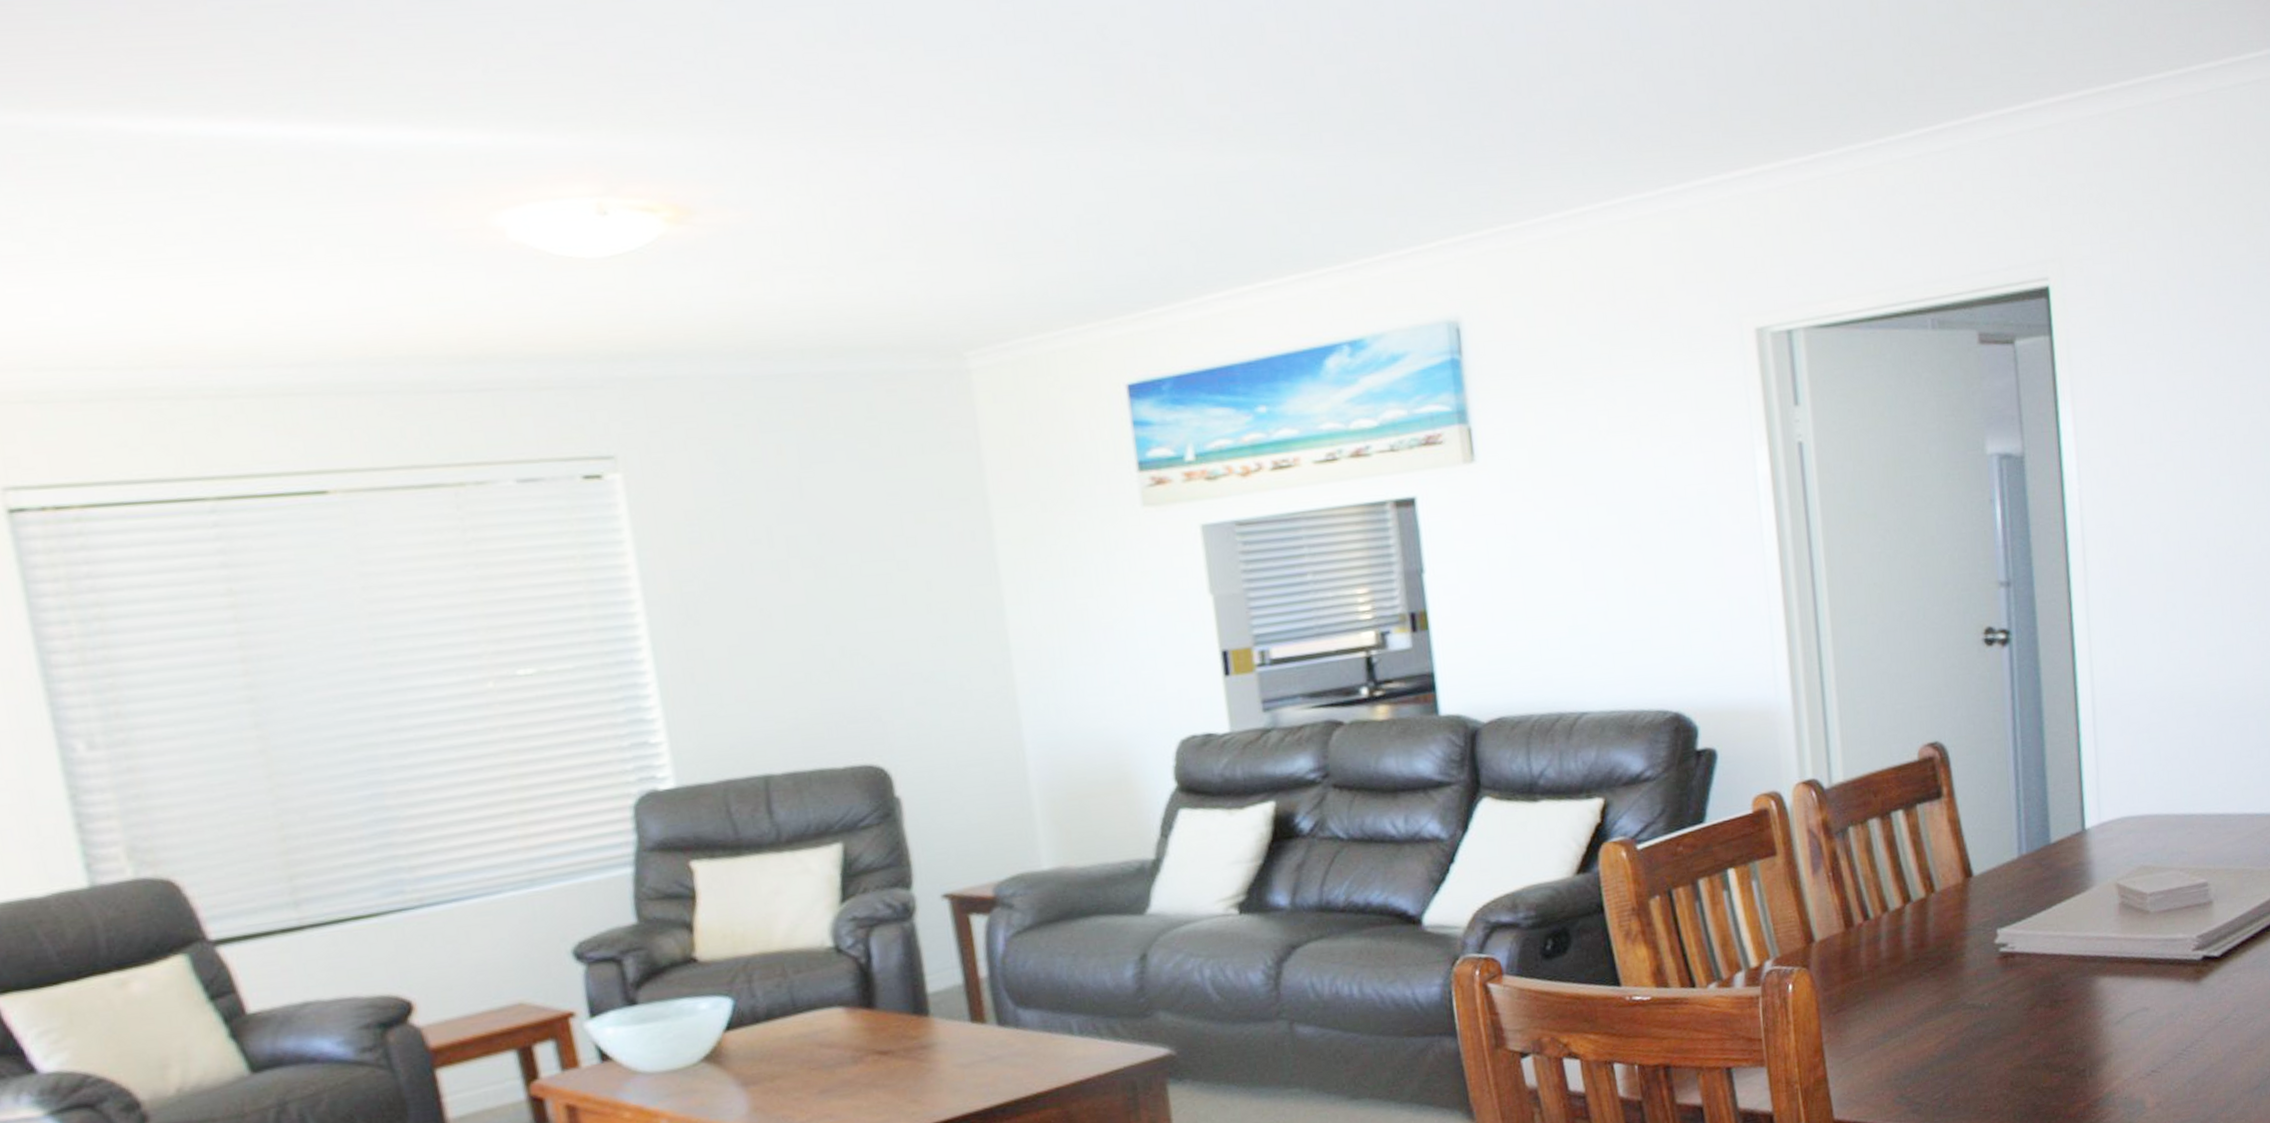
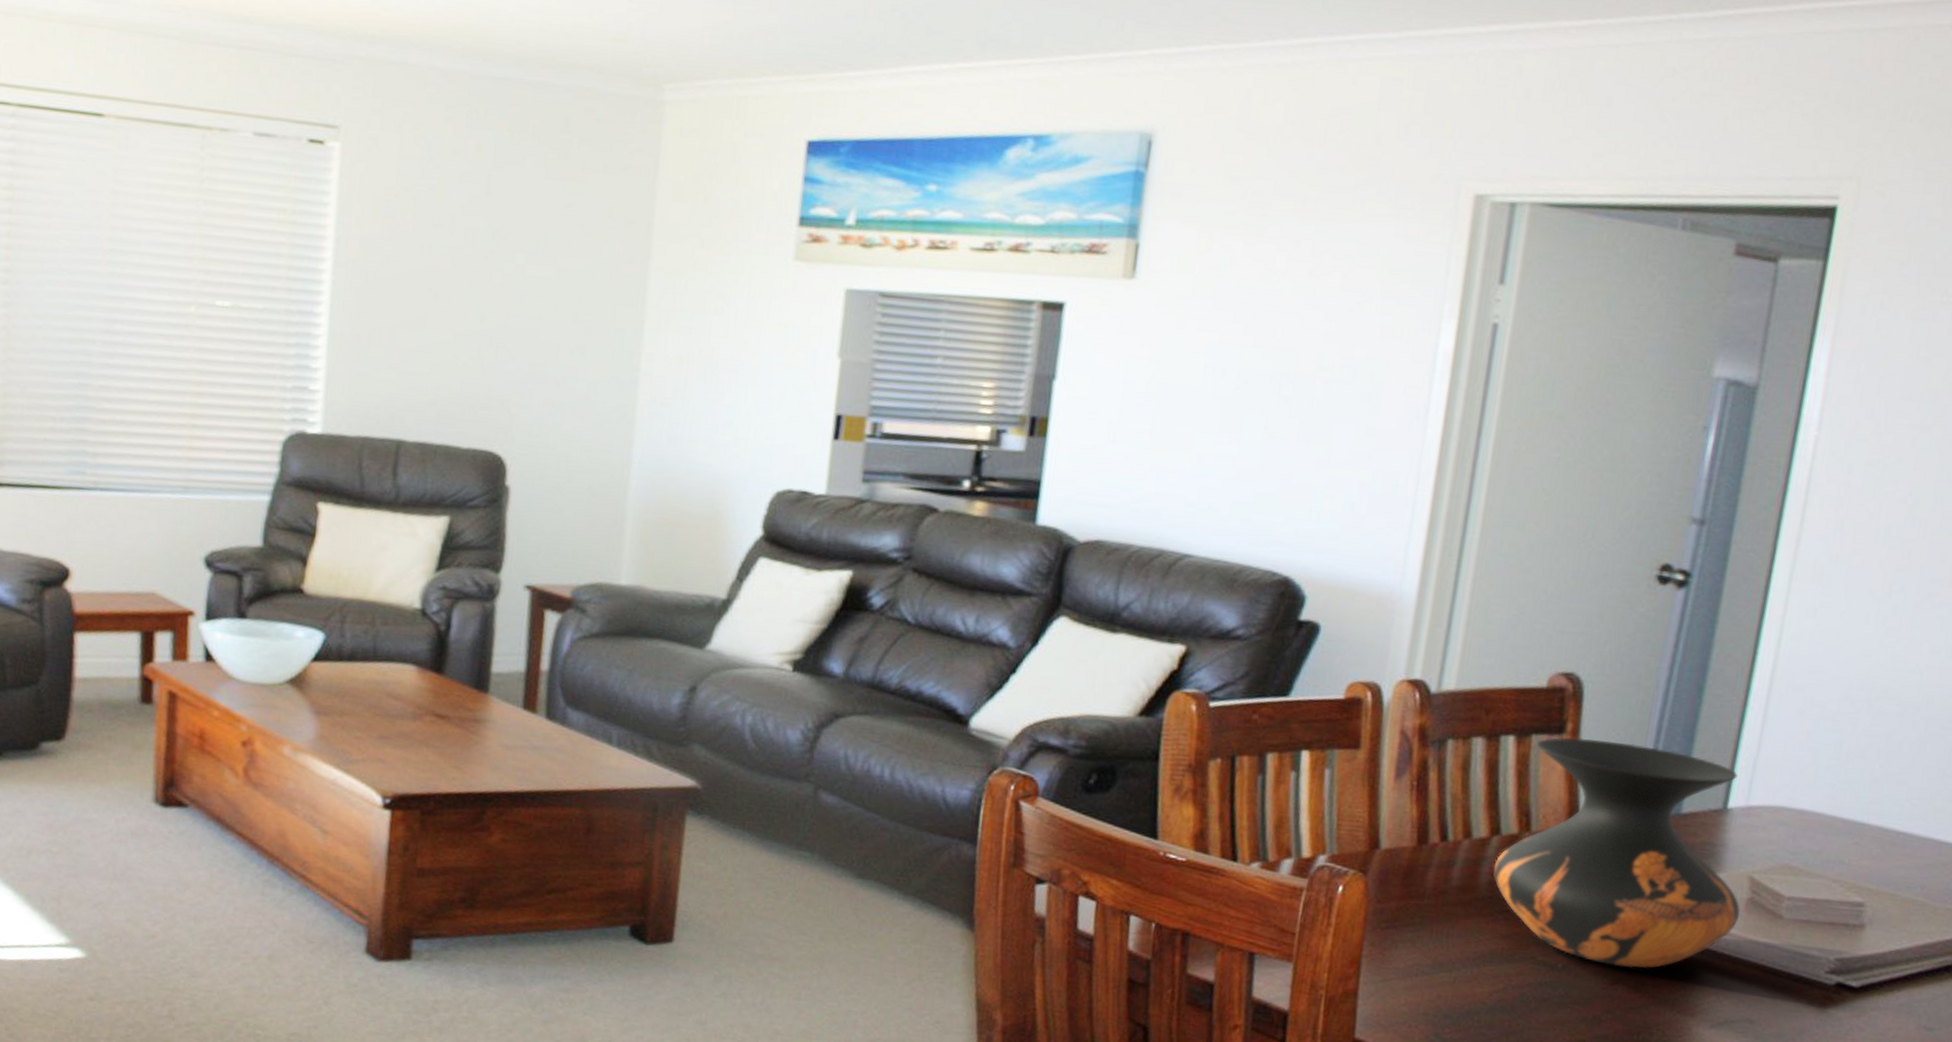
vase: none [1912,790,2116,994] -> present [1493,737,1740,969]

